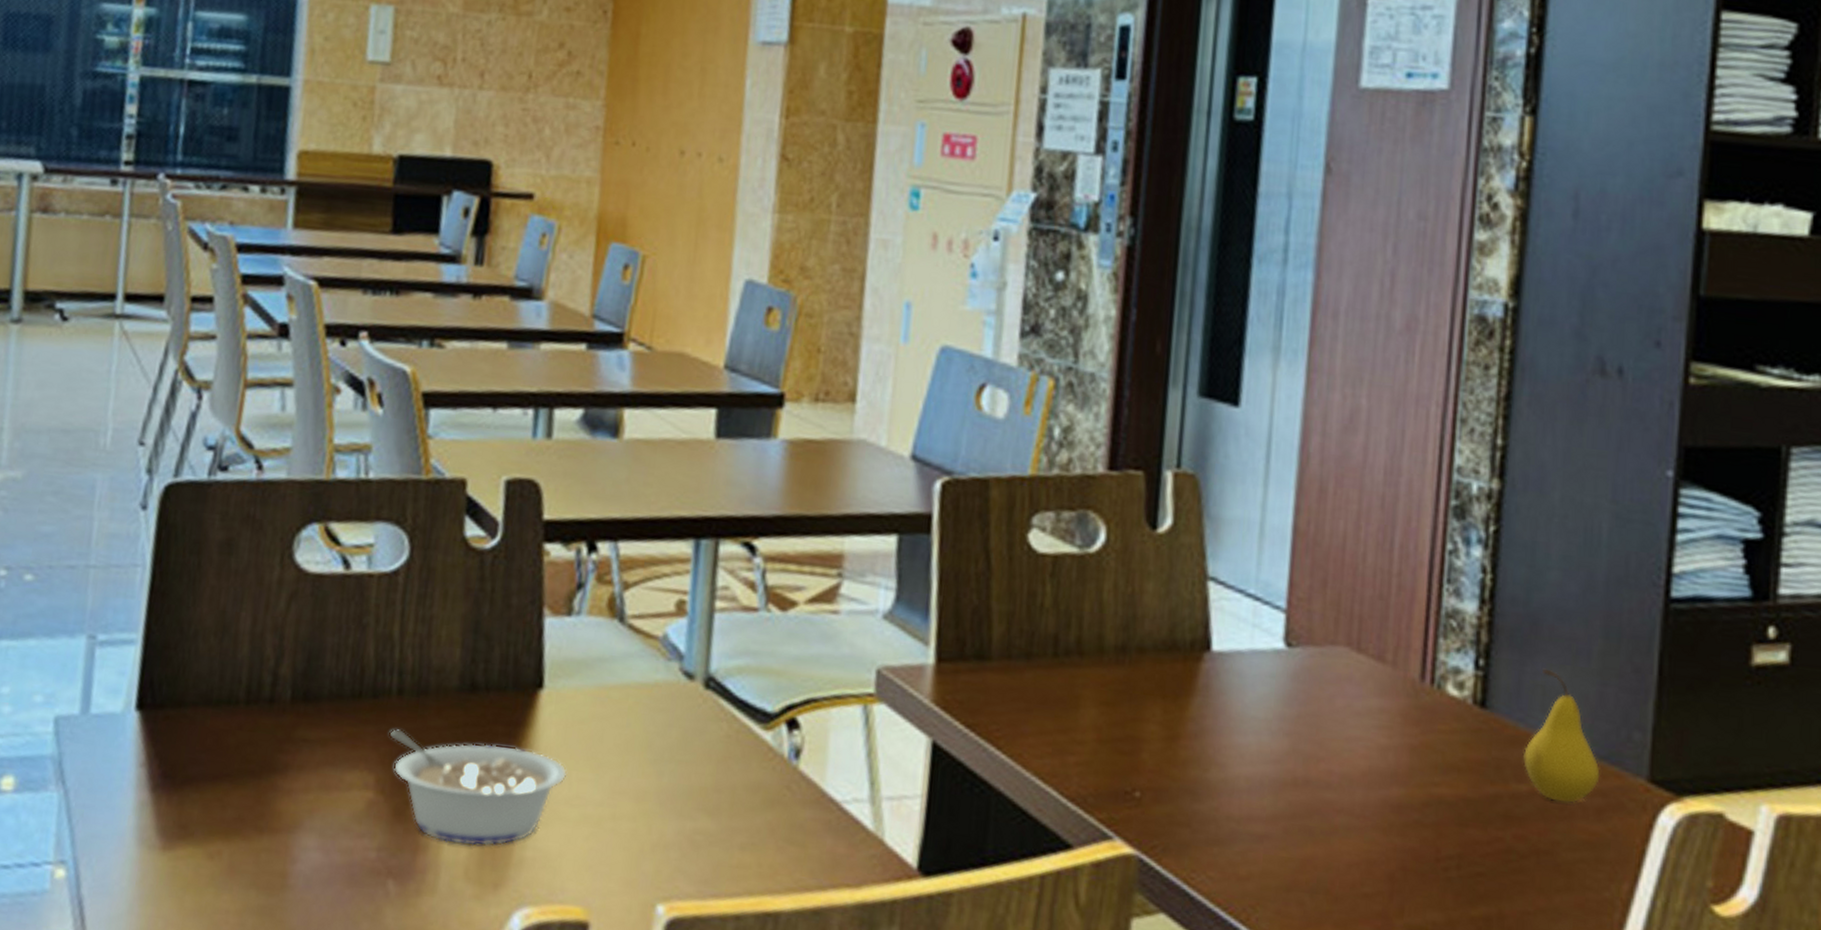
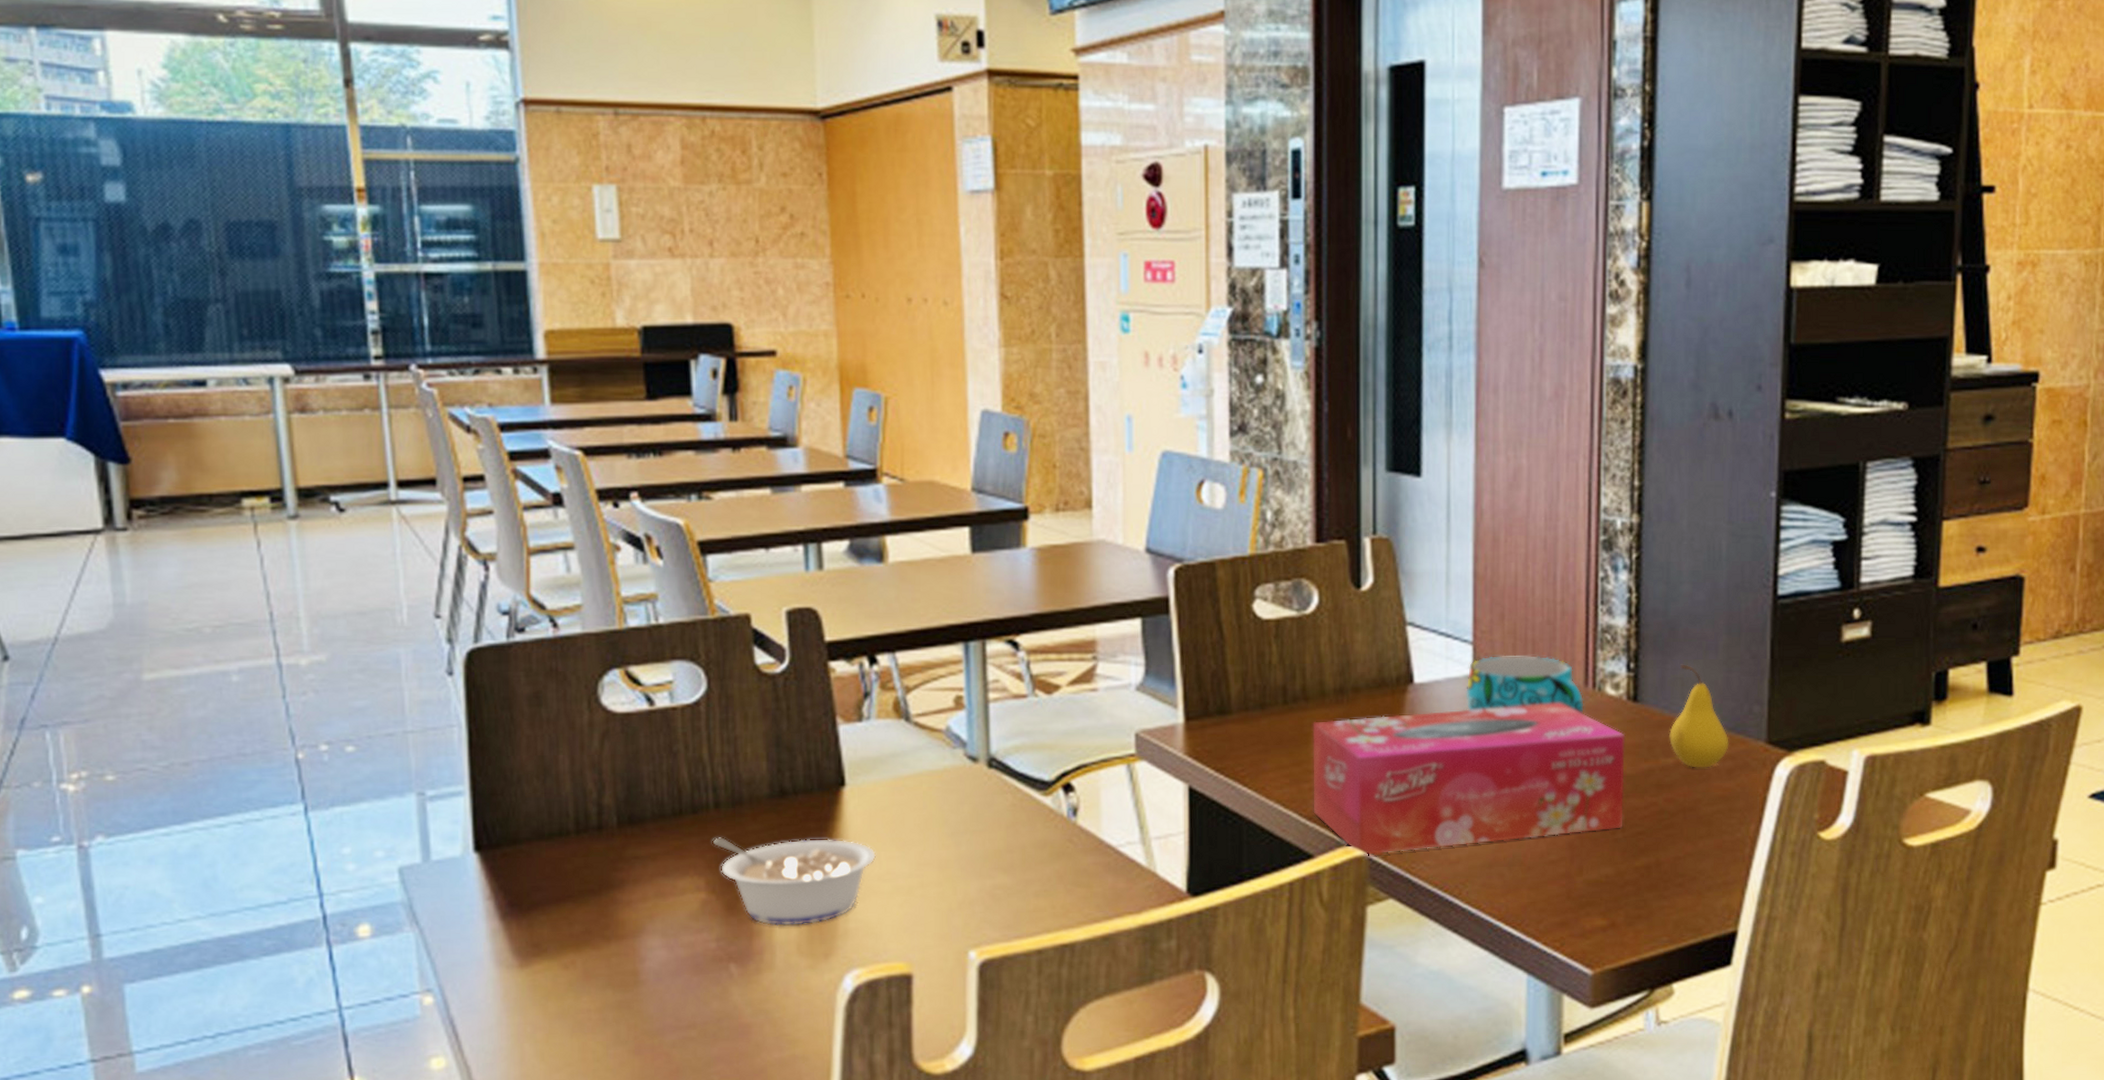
tissue box: none [1078,683,1468,866] -> present [1313,702,1626,855]
cup: none [1273,629,1419,715] -> present [1466,655,1584,714]

